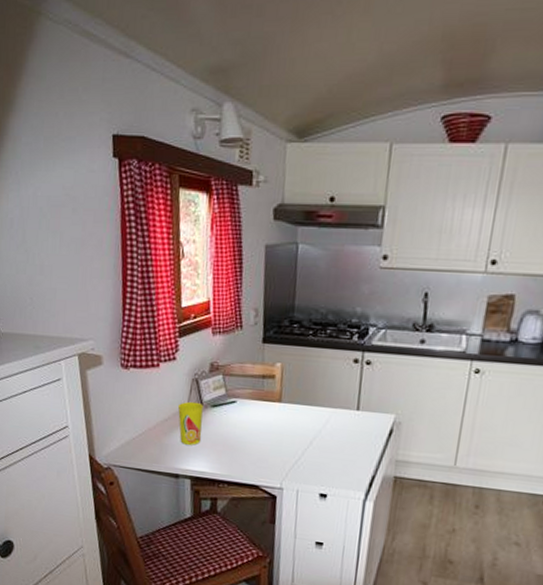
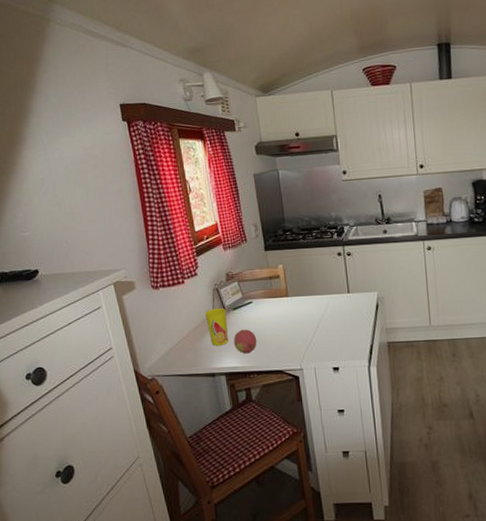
fruit: none [206,431,235,460] -> present [234,329,257,354]

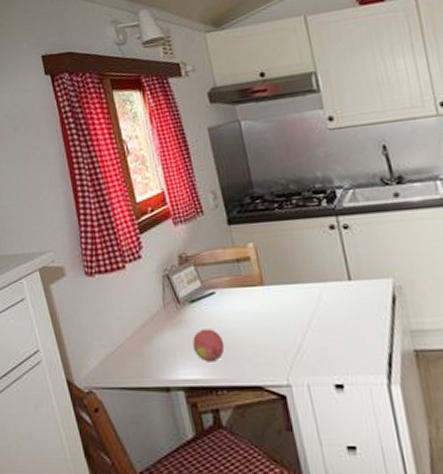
cup: present [204,308,229,346] -> none [153,300,187,350]

